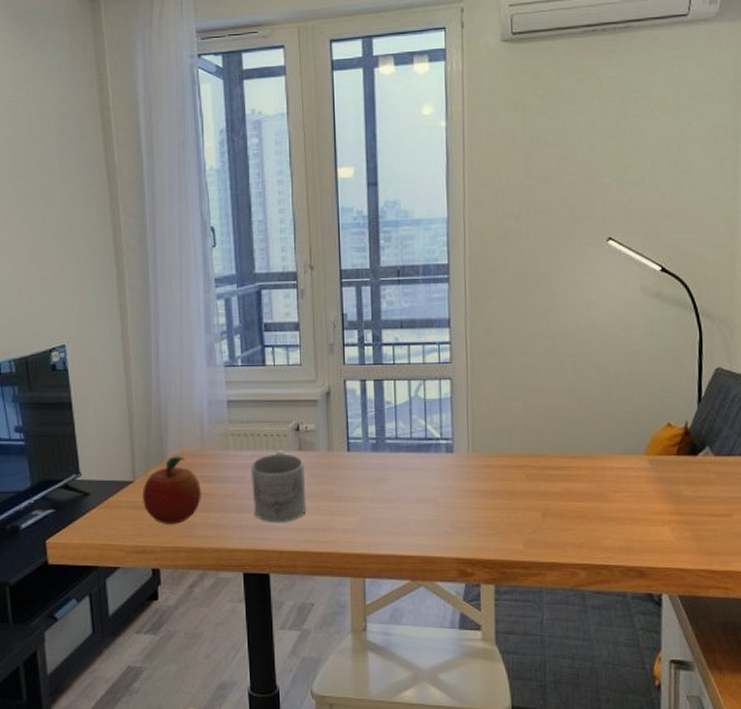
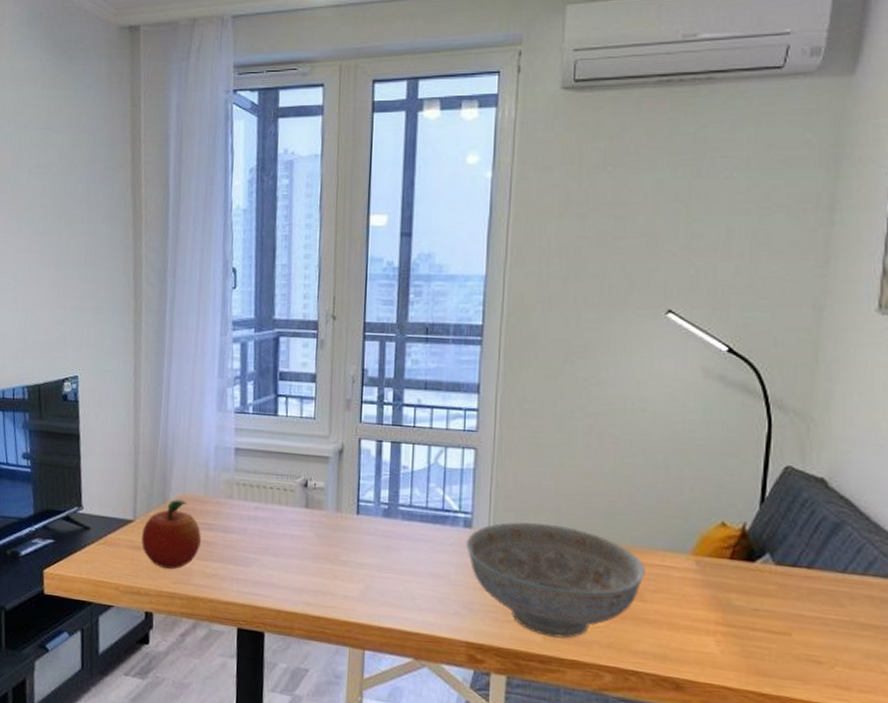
mug: present [250,449,307,523] -> none [253,504,310,581]
decorative bowl: none [448,441,607,544] -> present [465,522,645,639]

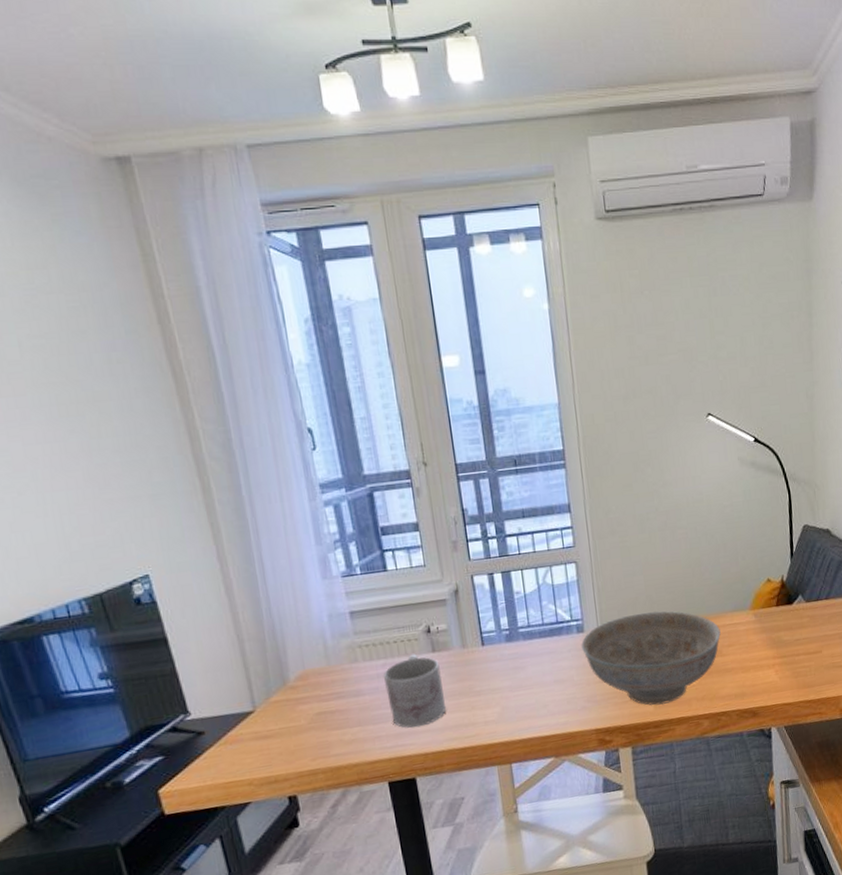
fruit: present [141,499,201,569] -> none [266,677,334,749]
mug: none [253,504,310,581] -> present [383,654,447,728]

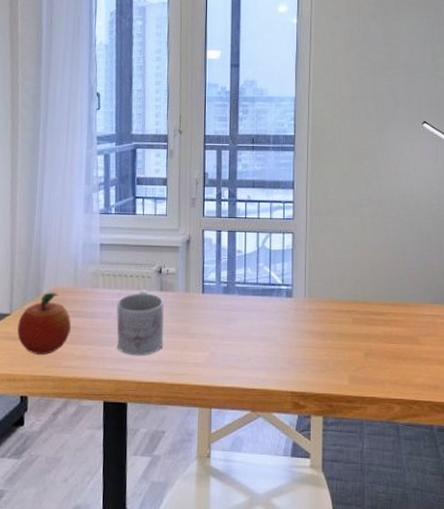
fruit: none [266,677,334,749] -> present [17,292,71,355]
decorative bowl: present [580,611,721,706] -> none [288,289,419,380]

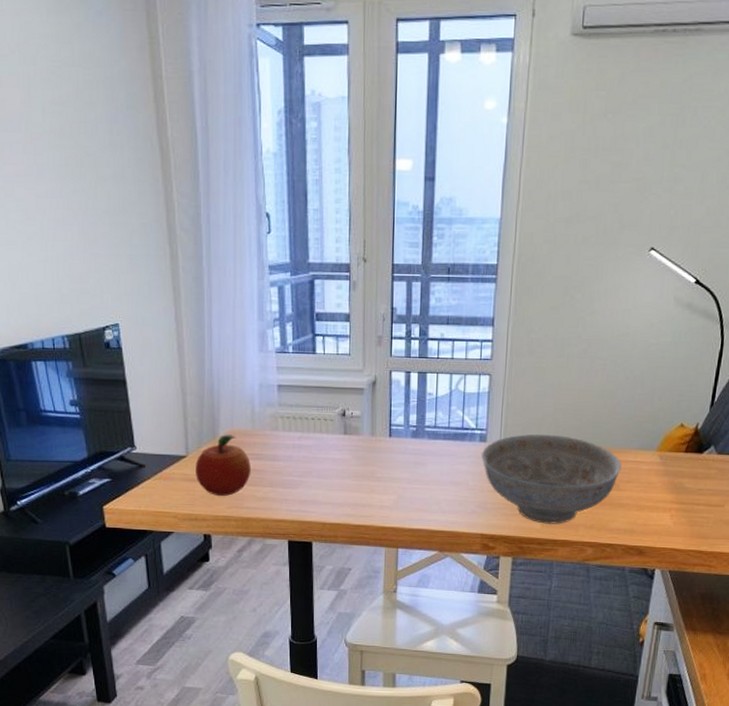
mug: present [116,289,165,356] -> none [297,432,349,499]
decorative bowl: none [288,289,419,380] -> present [481,434,622,524]

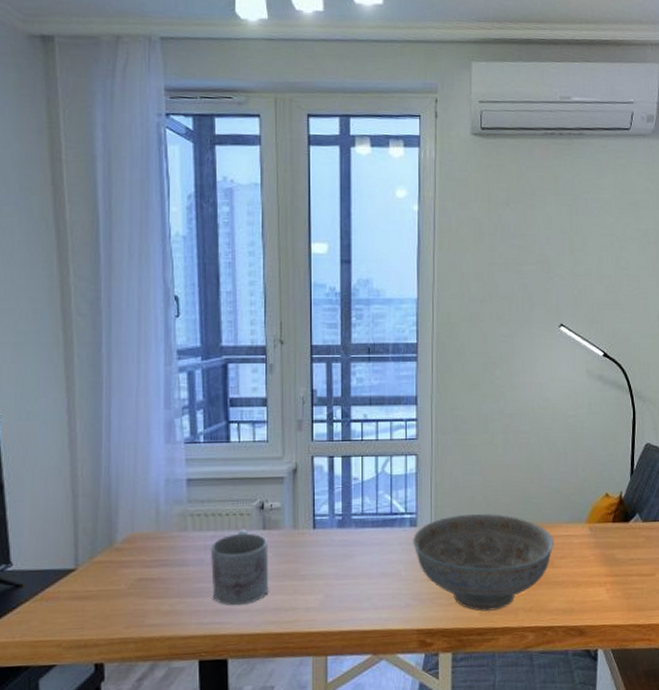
fruit: present [195,434,251,496] -> none [86,540,154,614]
mug: none [297,432,349,499] -> present [210,529,269,606]

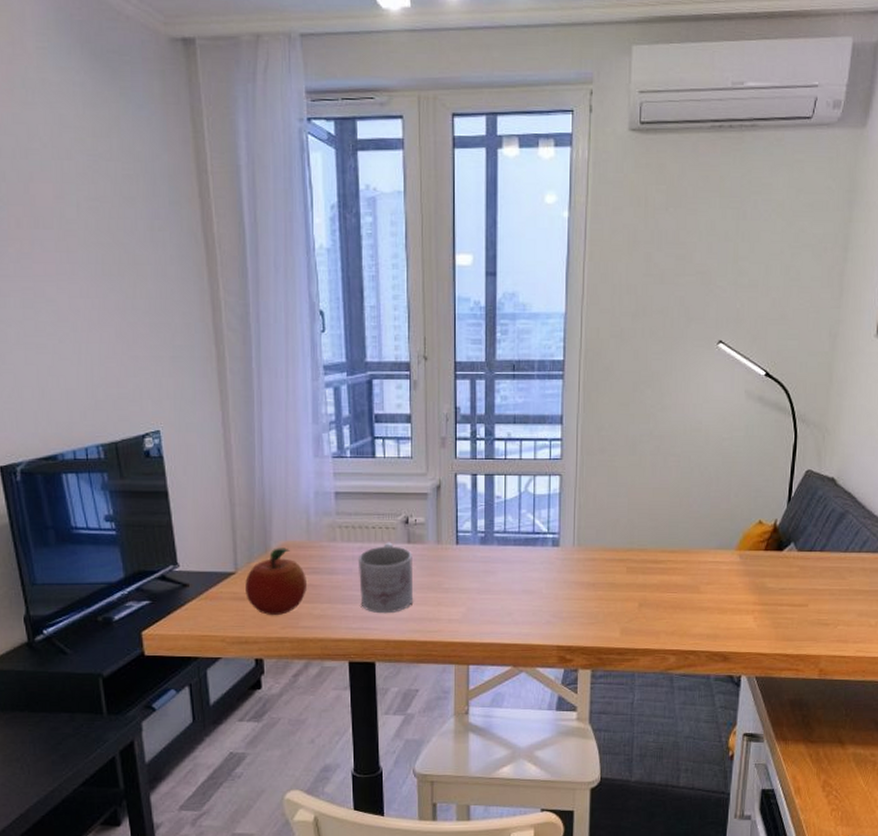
fruit: none [86,540,154,614] -> present [245,548,307,615]
decorative bowl: present [412,513,554,611] -> none [554,536,701,632]

